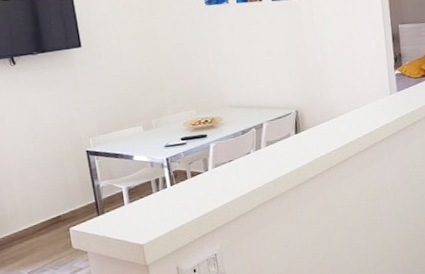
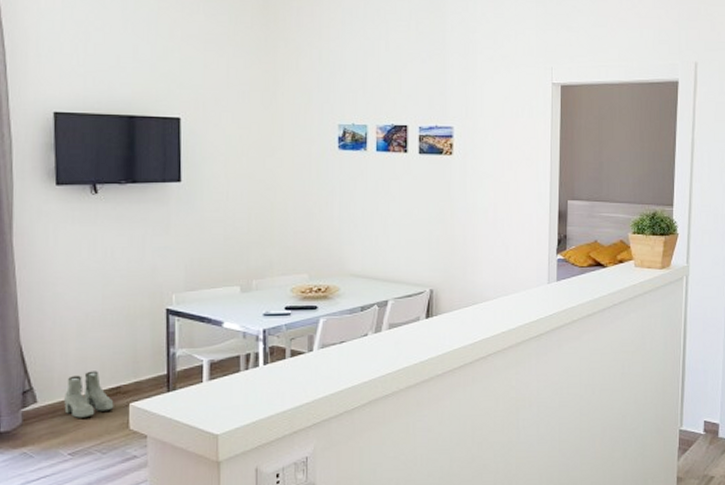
boots: none [16,206,58,245] -> present [63,371,114,418]

